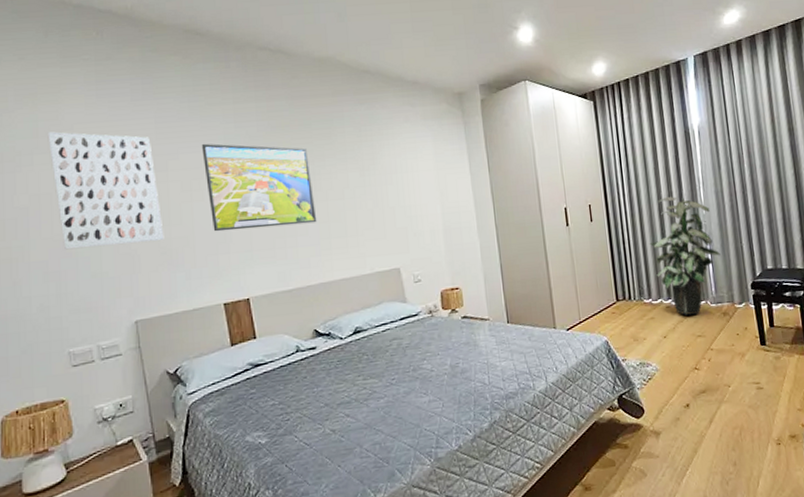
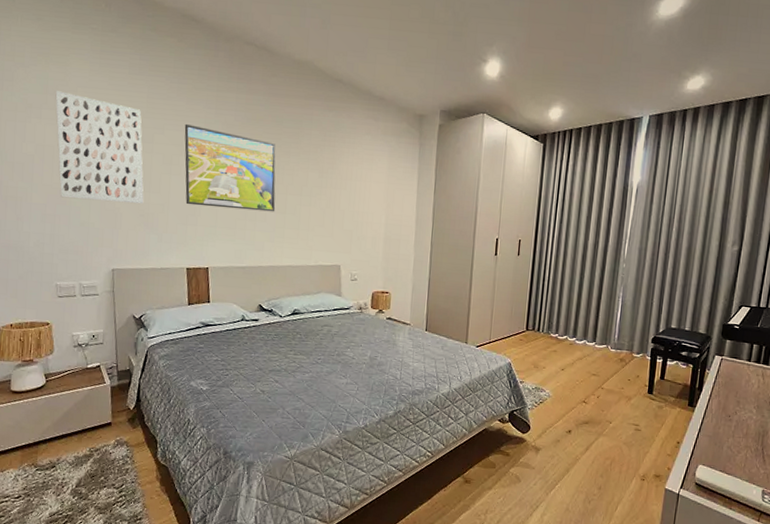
indoor plant: present [649,197,721,315] -> none [567,245,631,356]

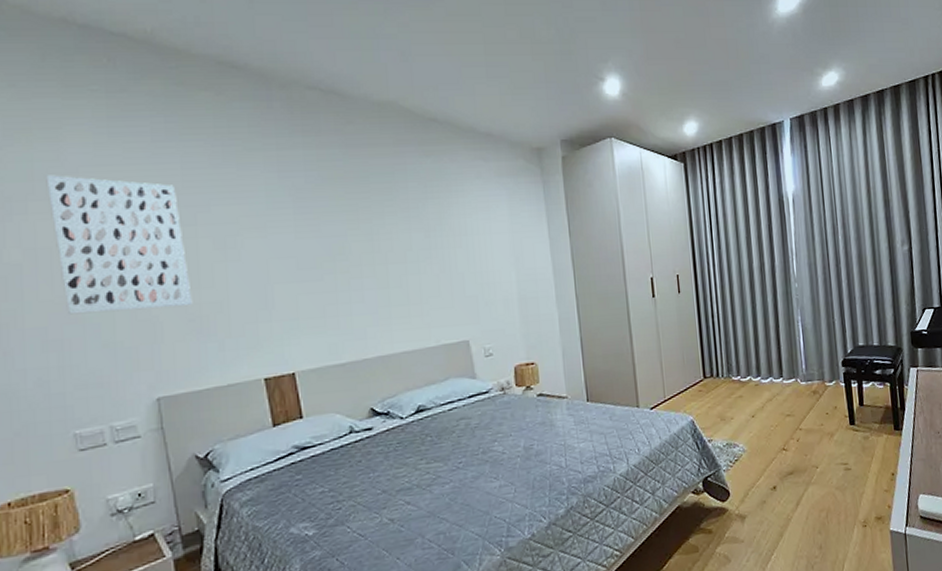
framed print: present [184,123,276,212] -> none [238,194,375,297]

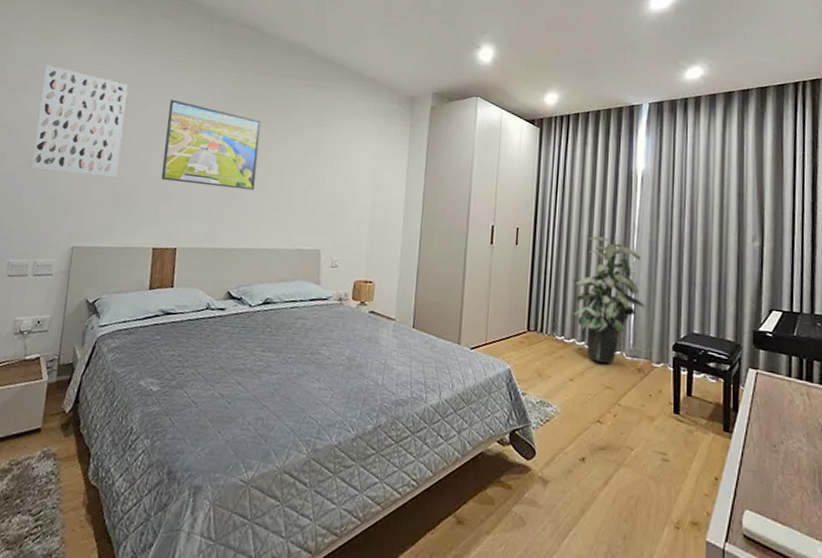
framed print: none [238,194,375,297] -> present [161,99,261,191]
indoor plant: none [739,268,812,394] -> present [571,236,645,364]

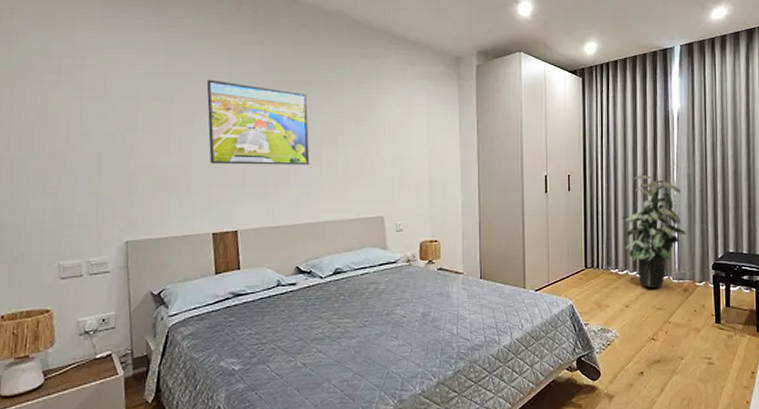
wall art: present [31,64,128,179] -> none [60,53,162,168]

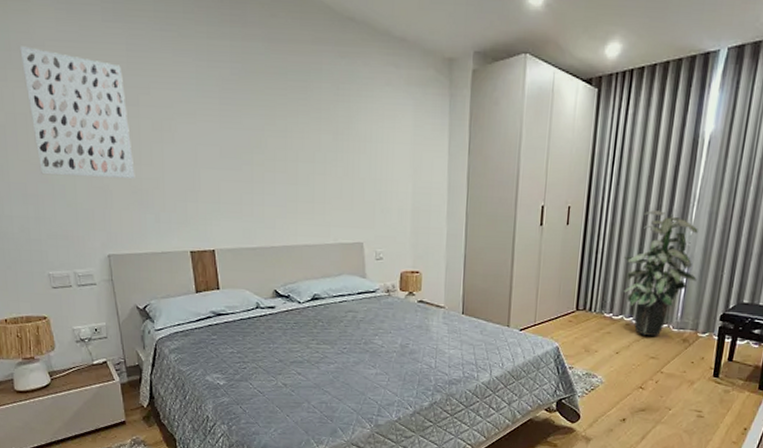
wall art: none [60,53,162,168] -> present [19,46,135,180]
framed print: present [206,79,310,165] -> none [173,80,286,183]

